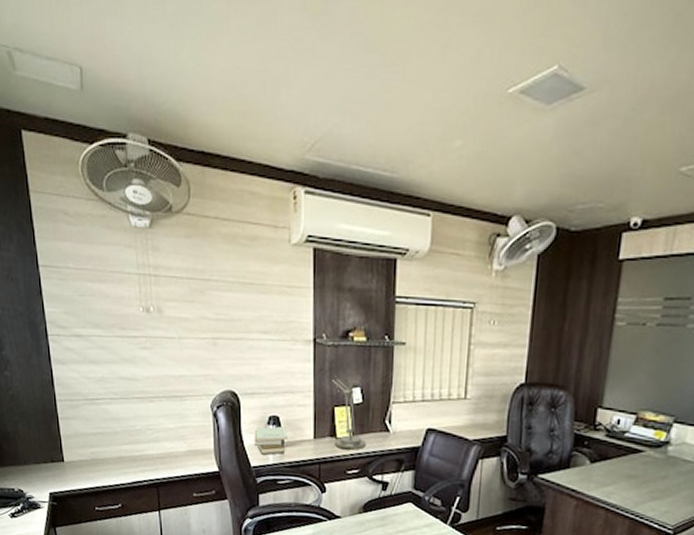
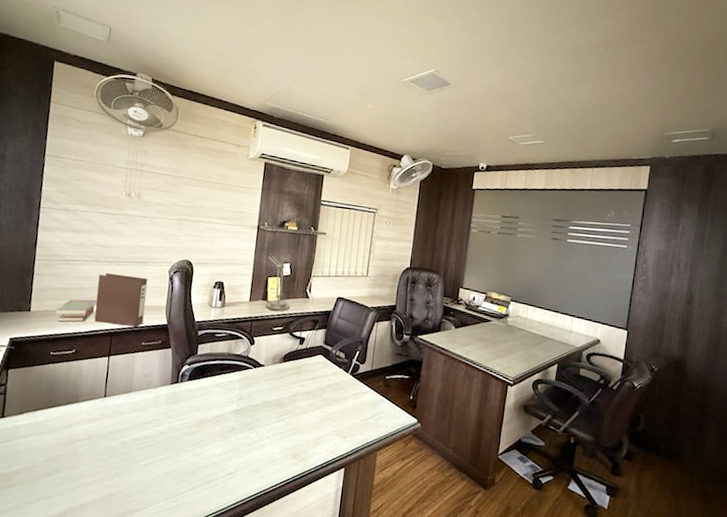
books: none [91,444,134,473] -> present [55,299,97,322]
binder: none [130,412,191,476] -> present [94,273,148,327]
books: present [254,426,287,455] -> none [200,289,229,313]

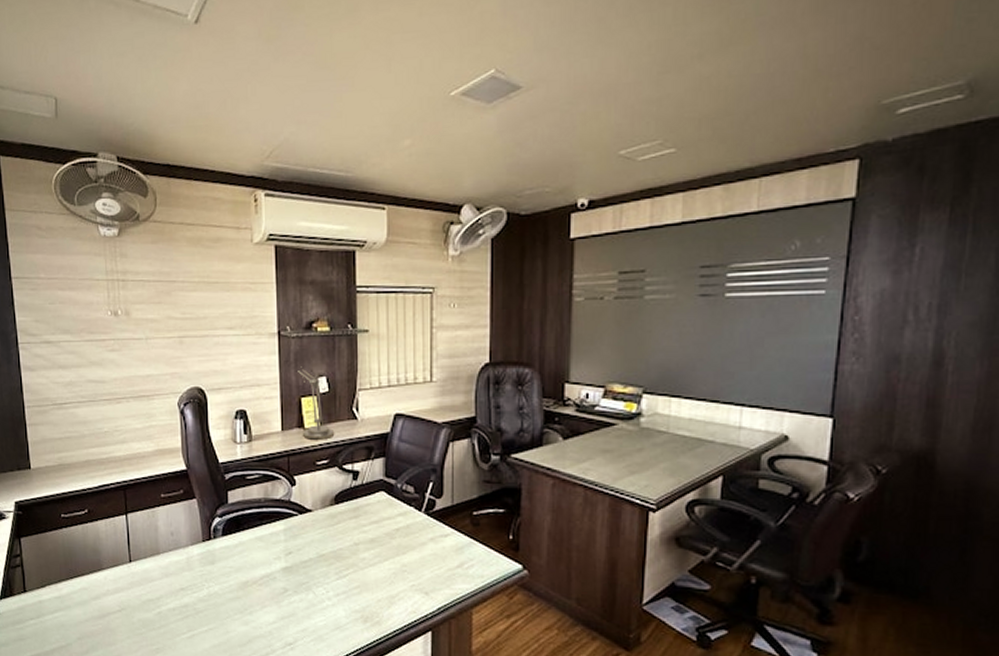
books: present [55,299,97,322] -> none [58,447,102,478]
binder: present [94,273,148,327] -> none [98,414,158,476]

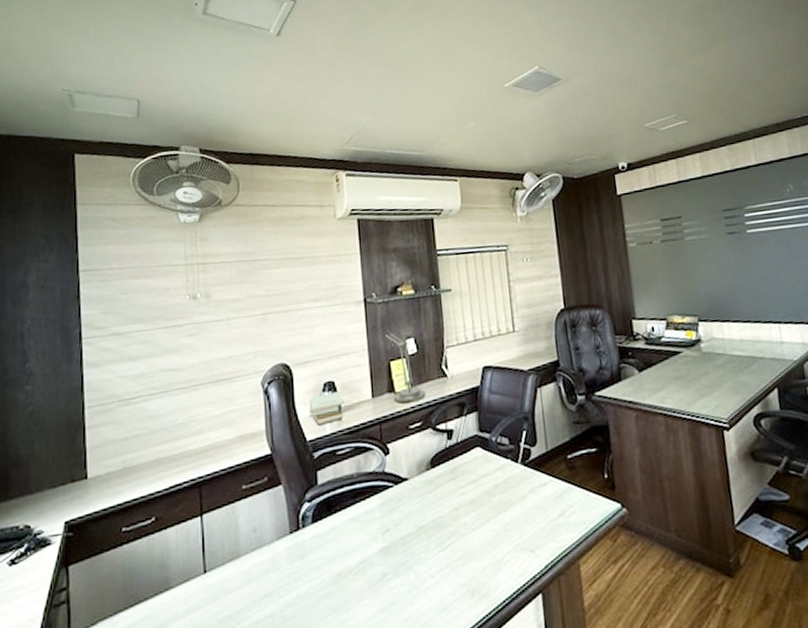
books: none [222,420,255,450] -> present [309,391,344,425]

